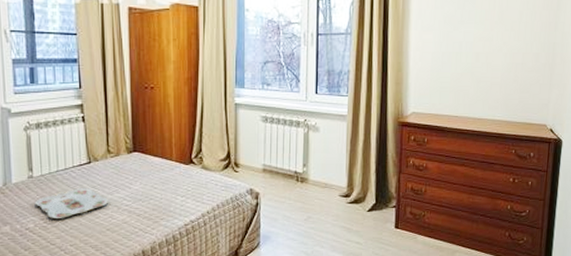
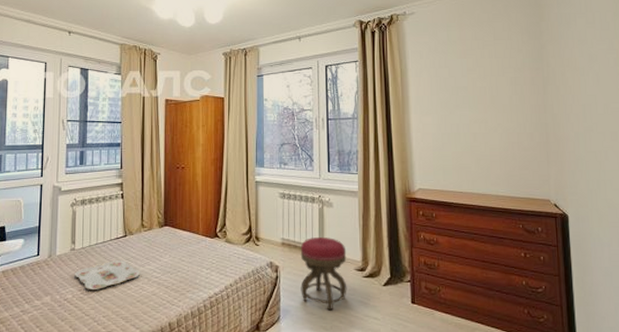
stool: none [282,162,332,236] -> present [300,236,347,311]

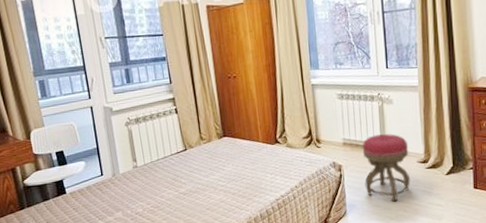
serving tray: present [74,260,141,289] -> none [141,173,206,203]

